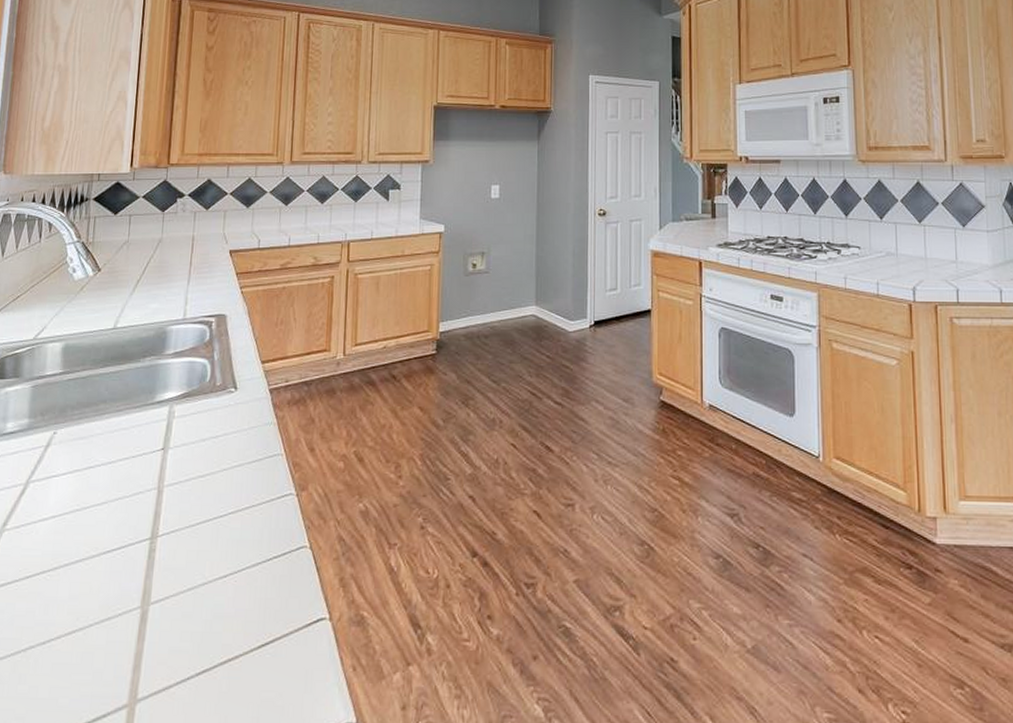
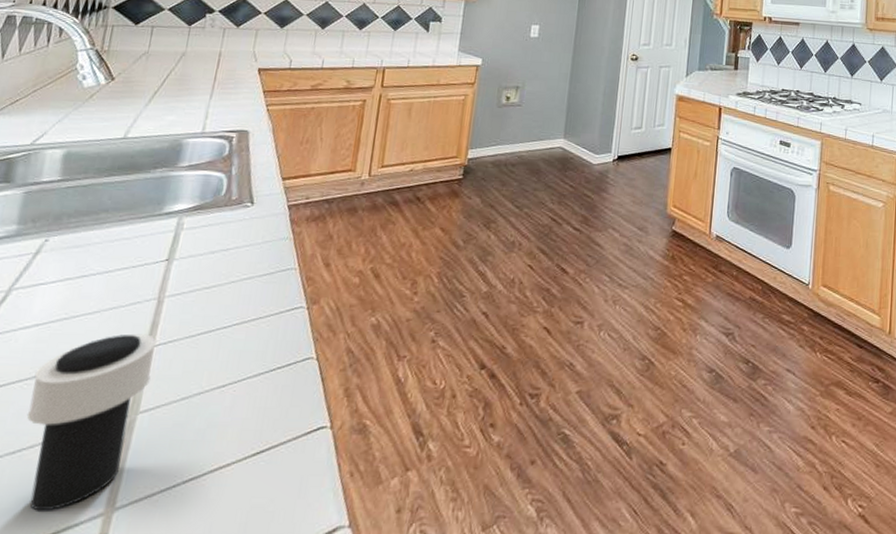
cup: none [52,524,161,702] -> present [26,333,157,511]

